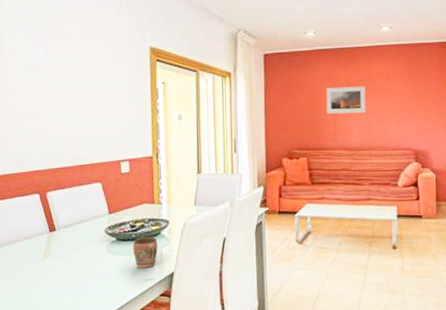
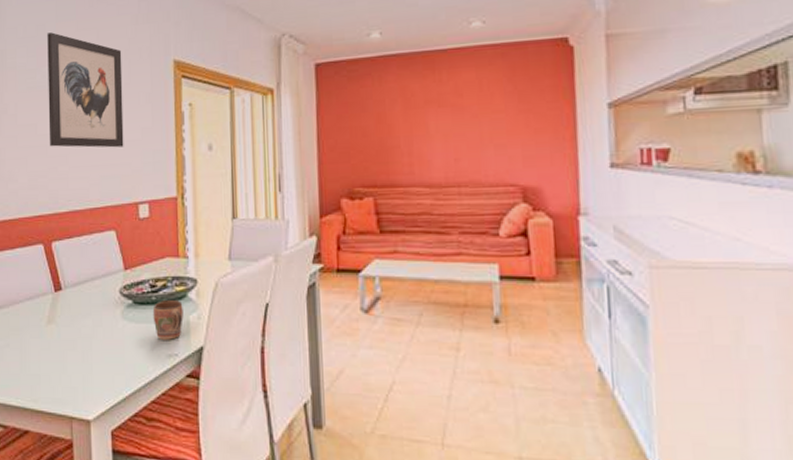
wall art: none [40,20,108,117] -> present [47,32,124,148]
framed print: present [326,86,366,114] -> none [397,101,452,140]

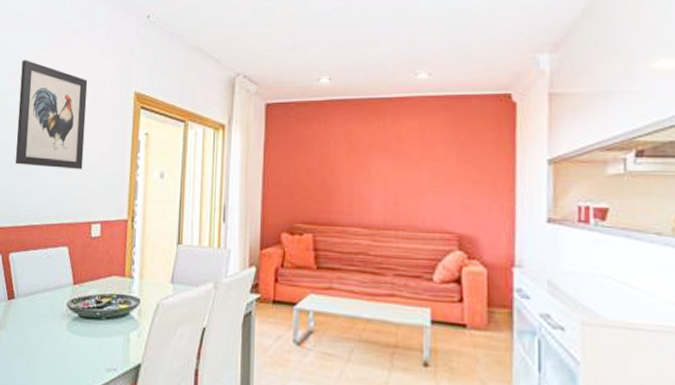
mug: present [152,300,184,340] -> none [96,316,125,355]

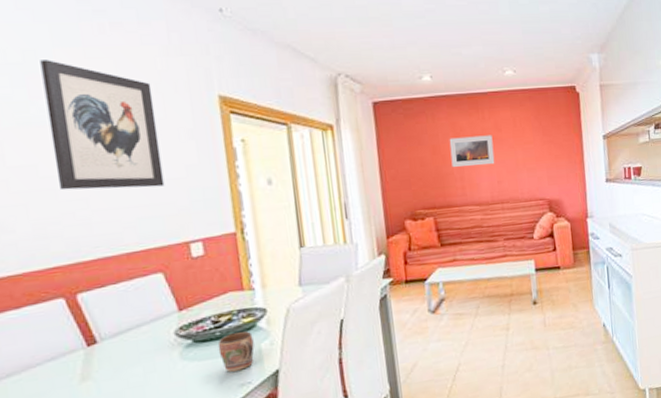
mug: none [96,316,125,355] -> present [217,331,255,372]
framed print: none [341,147,393,182] -> present [449,135,495,167]

